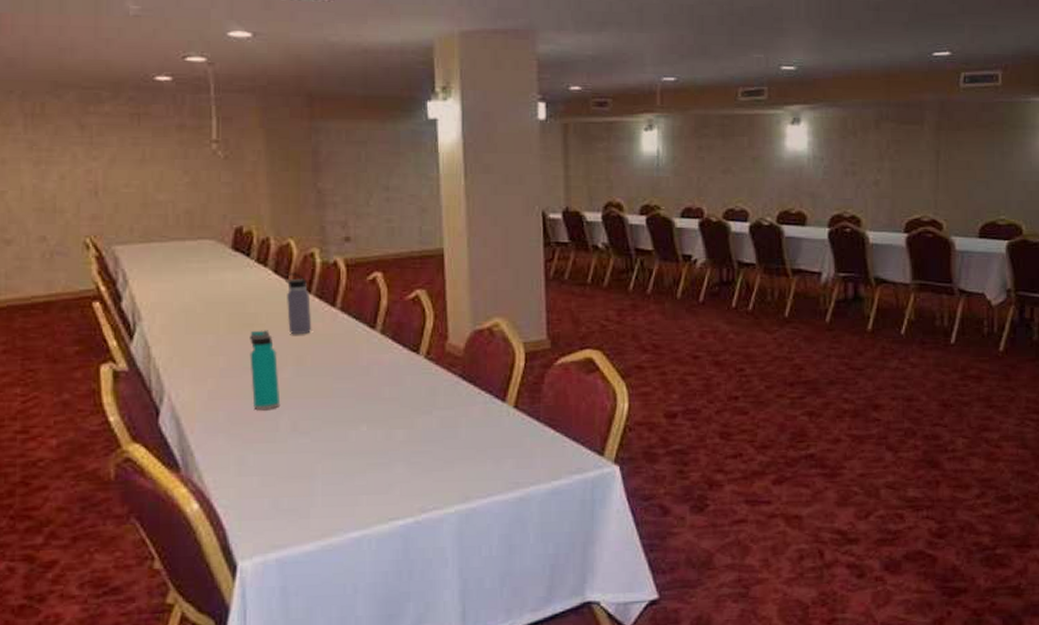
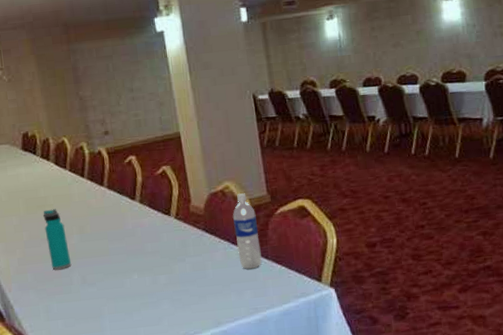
water bottle: present [284,273,312,334] -> none [63,163,88,210]
water bottle: none [499,334,531,432] -> present [232,193,262,270]

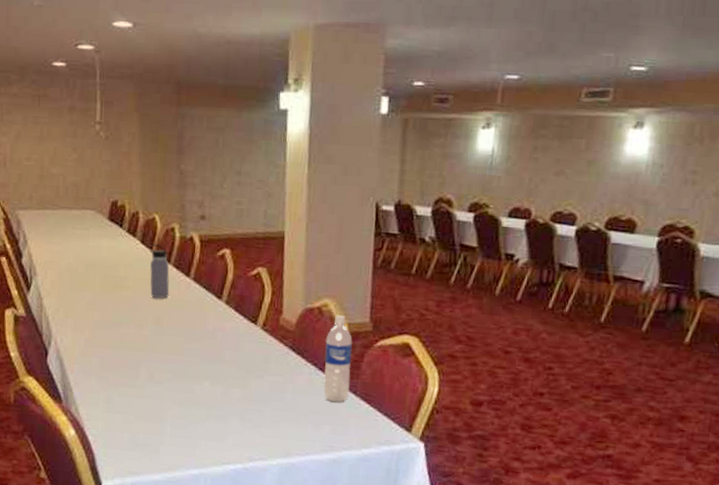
water bottle: present [43,209,72,270] -> none [118,291,141,360]
water bottle: none [63,163,88,210] -> present [149,244,170,298]

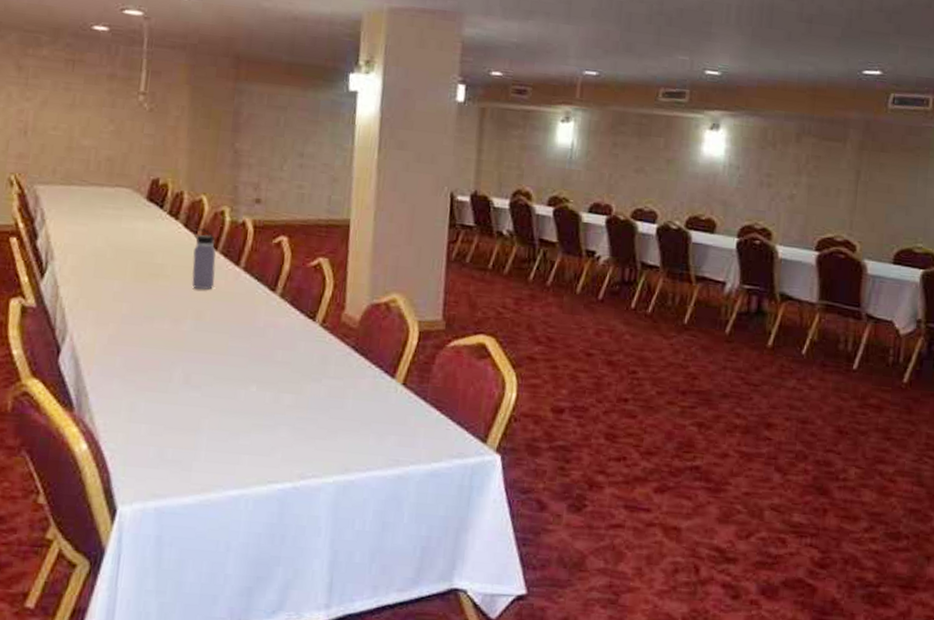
water bottle: present [323,315,352,403] -> none [389,311,423,410]

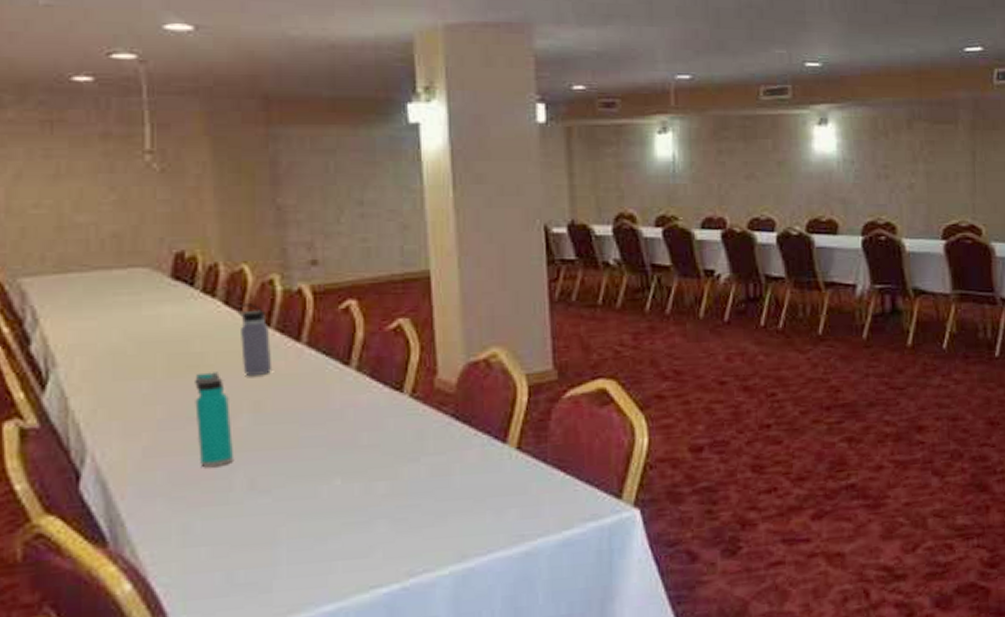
water bottle: none [150,280,178,360] -> present [195,372,234,467]

